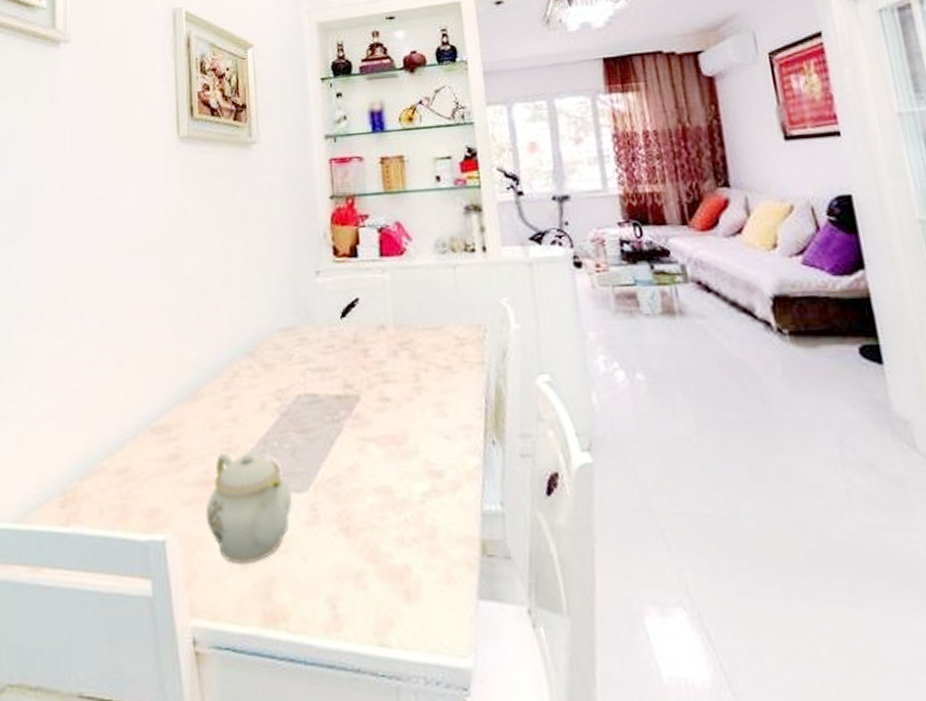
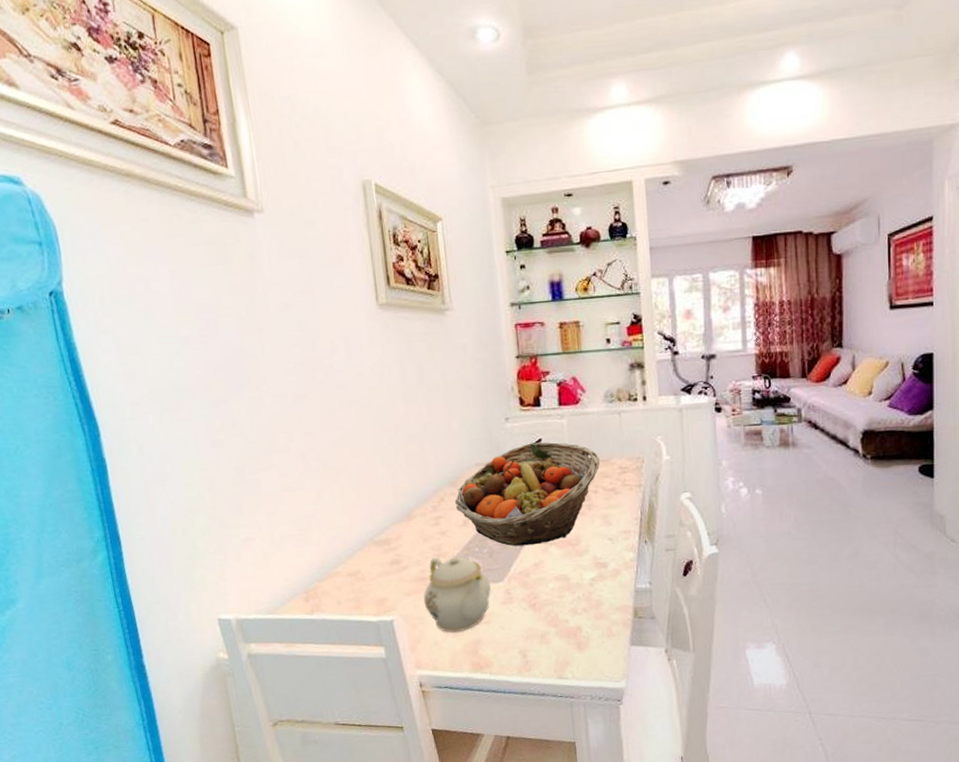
fruit basket: none [251,302,432,442] -> present [454,442,601,547]

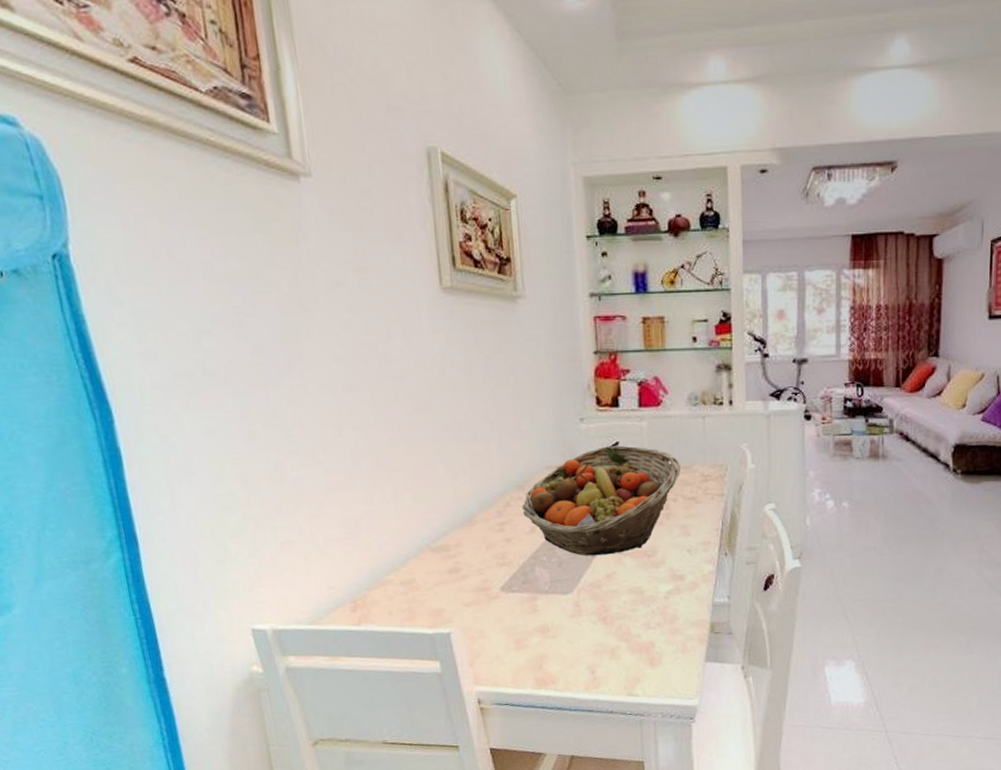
teapot: present [423,556,491,633] -> none [484,566,559,647]

